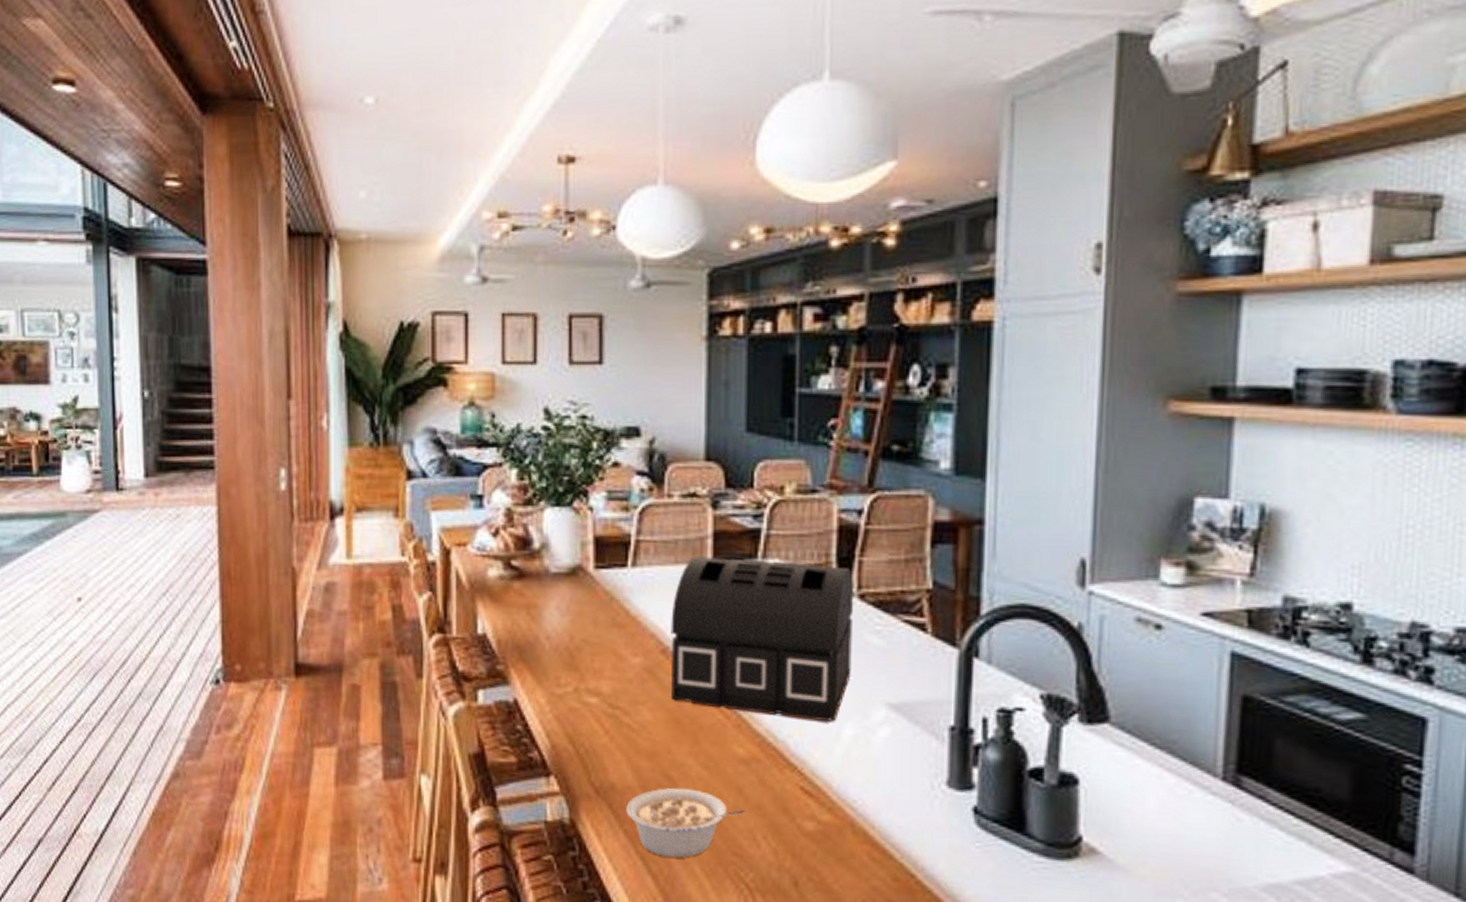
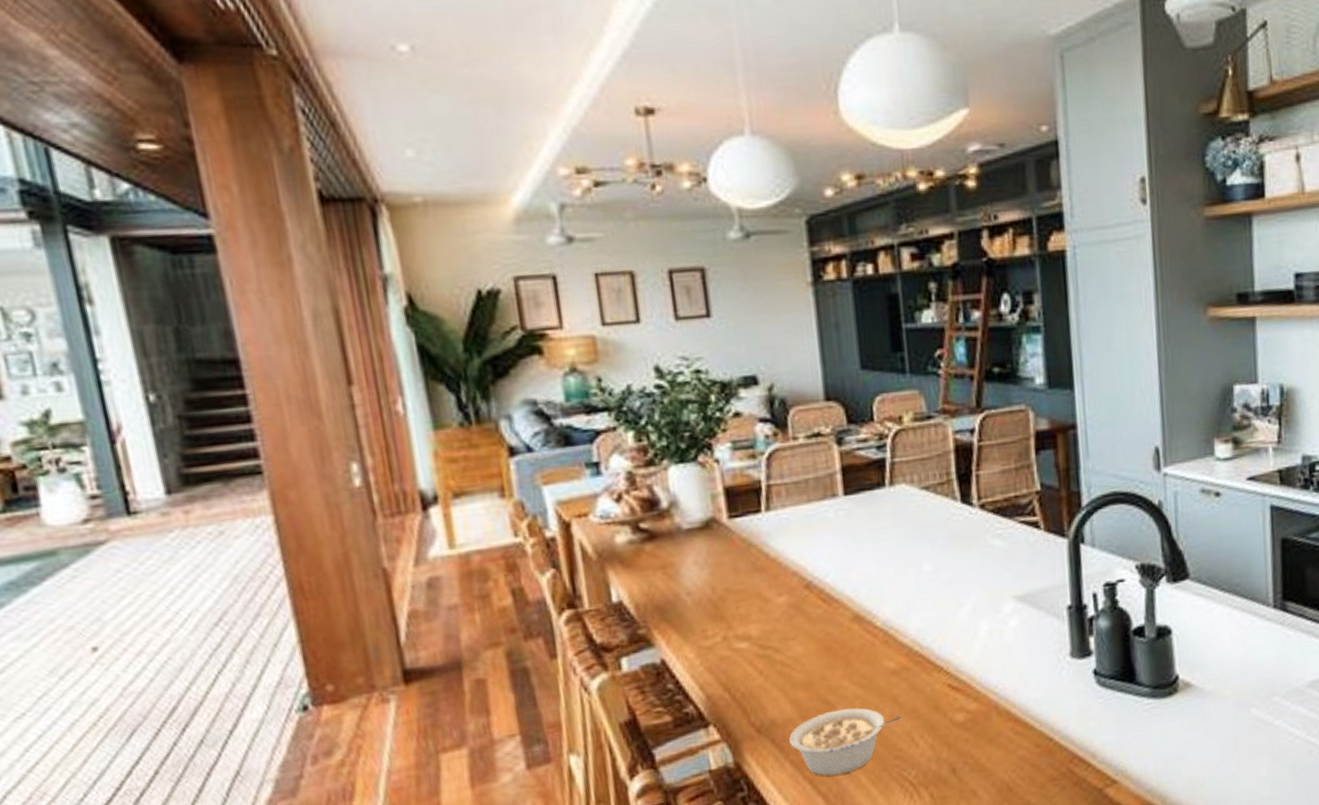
treasure chest: present [671,556,853,723] -> none [810,483,981,631]

